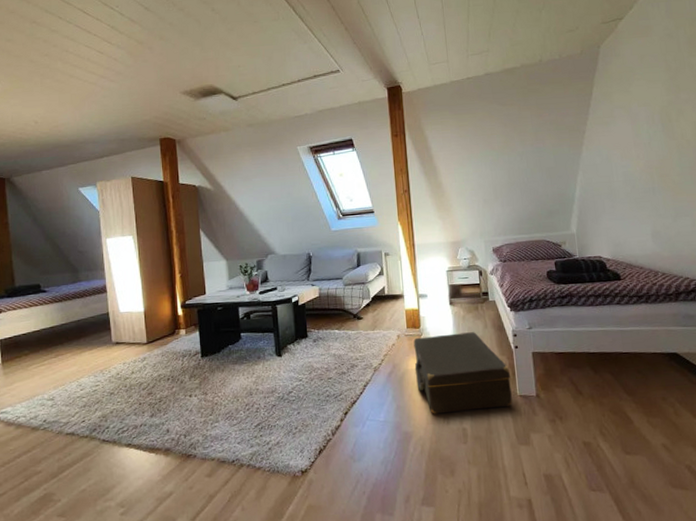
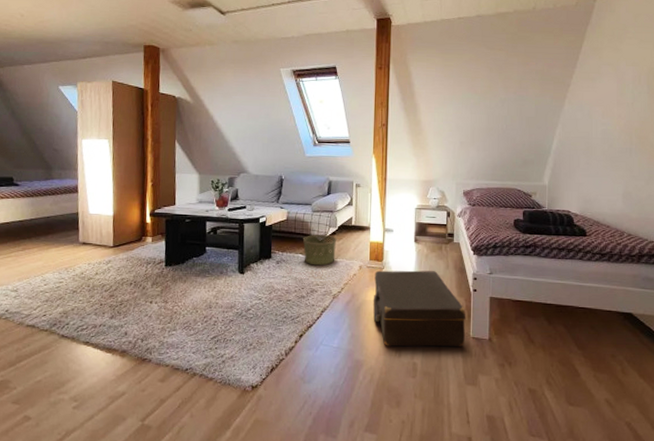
basket: none [337,307,372,340] -> present [302,235,337,266]

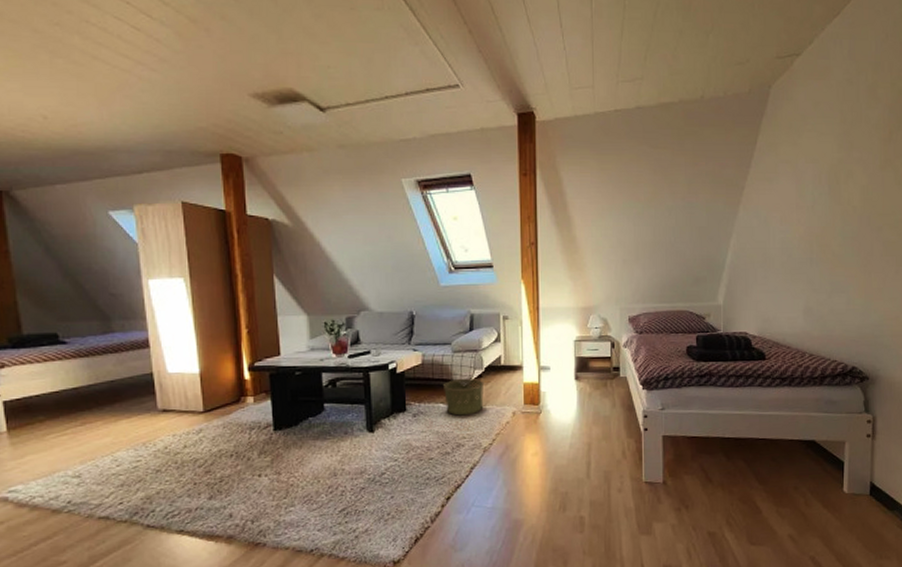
suitcase: present [373,270,466,347] -> none [530,411,637,501]

